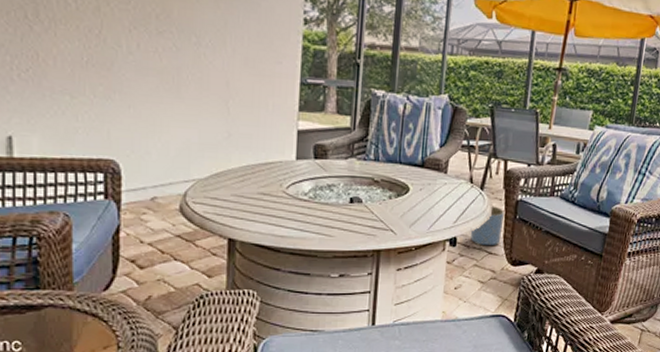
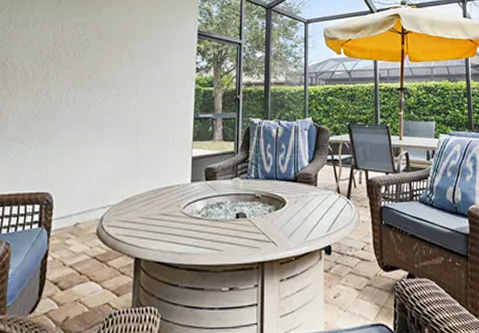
planter: present [470,206,504,246] -> none [342,213,371,253]

